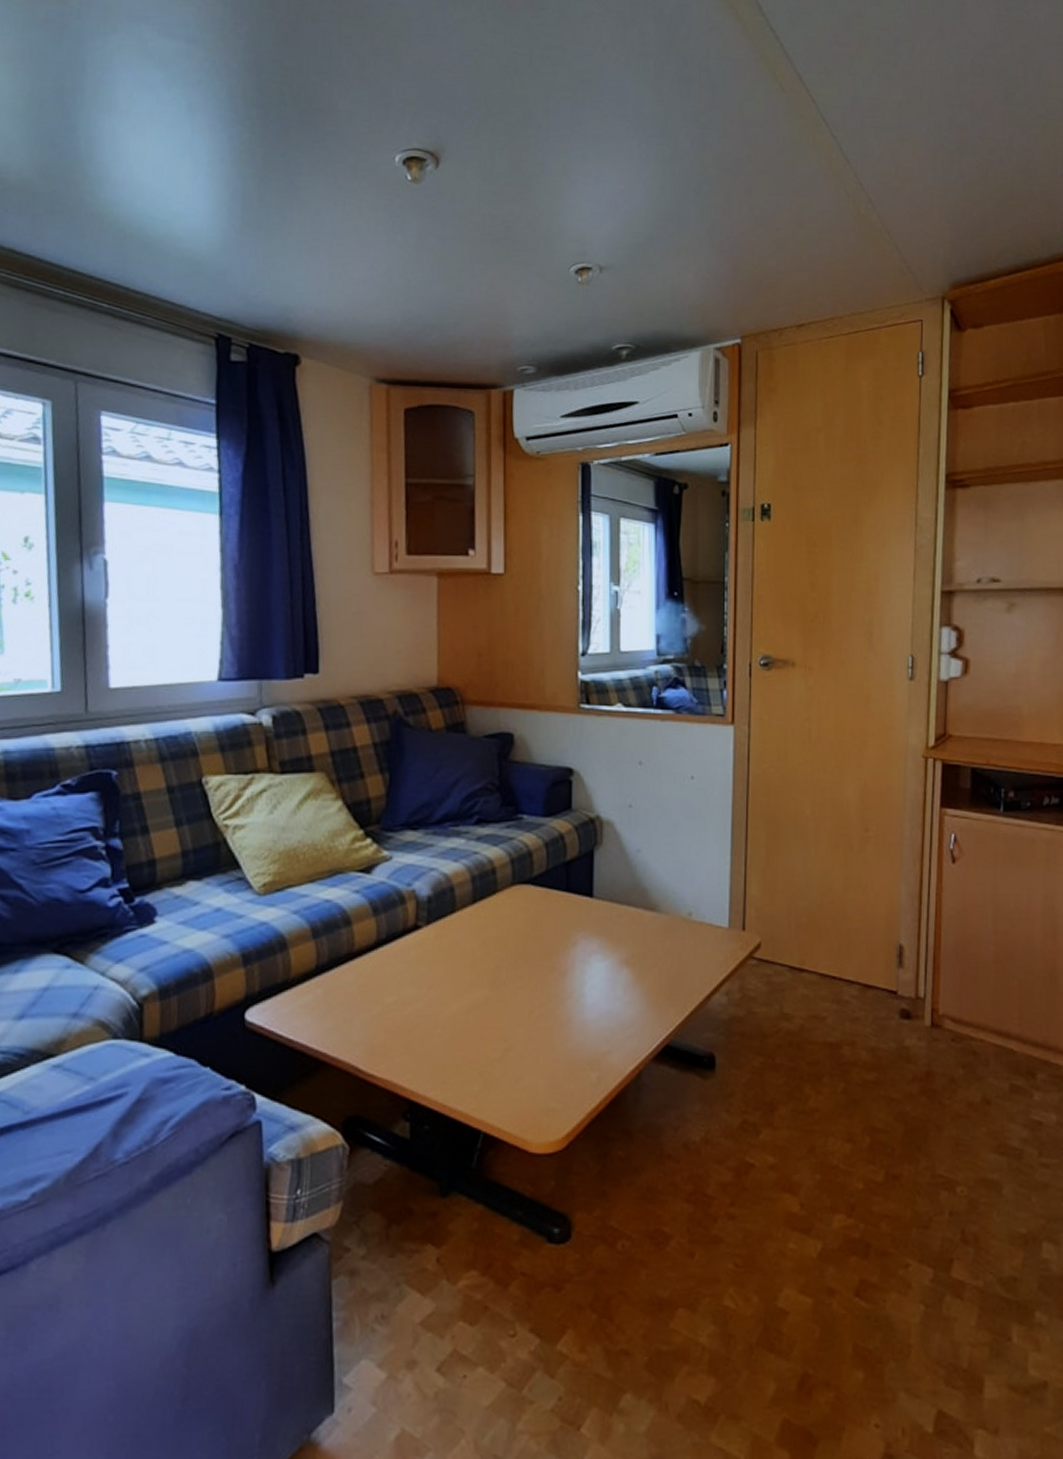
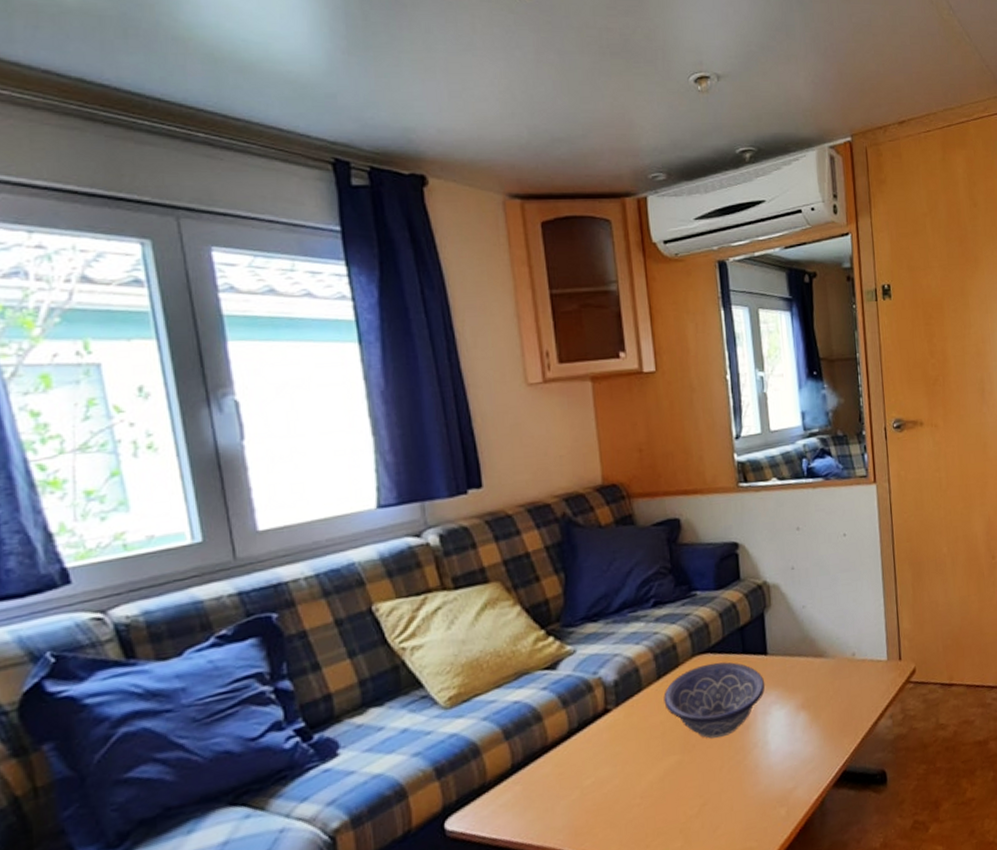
decorative bowl: none [477,896,588,980] -> present [663,662,766,739]

